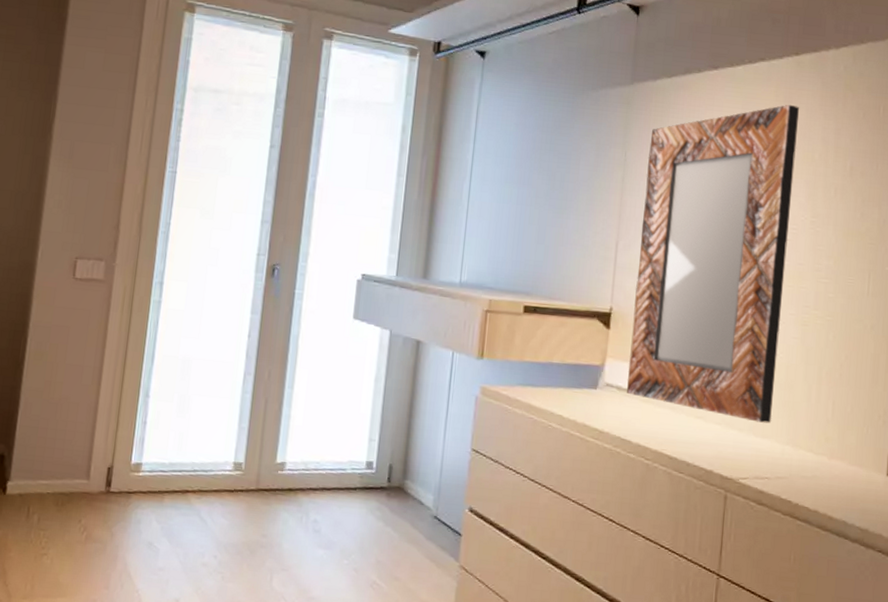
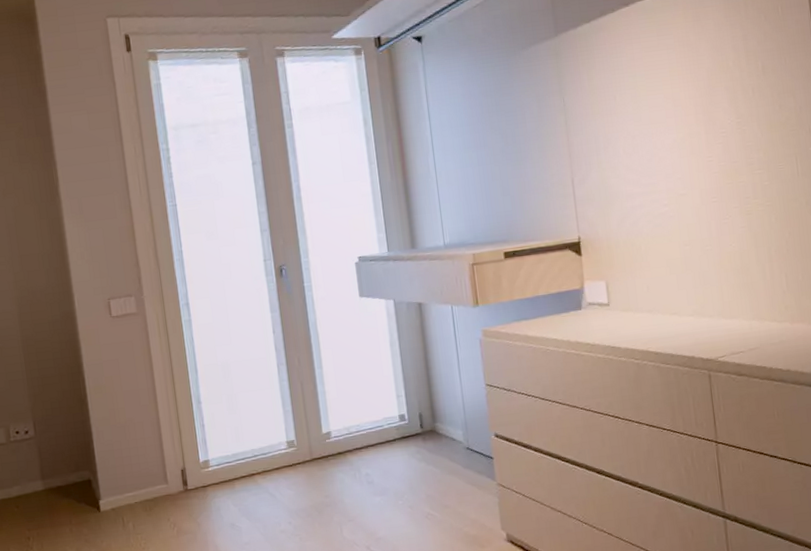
home mirror: present [627,104,799,424] -> none [582,22,736,308]

